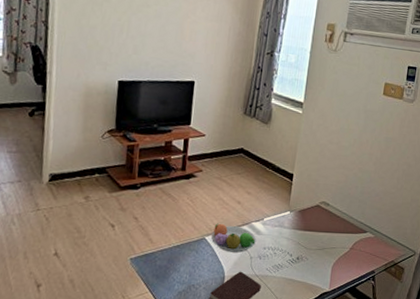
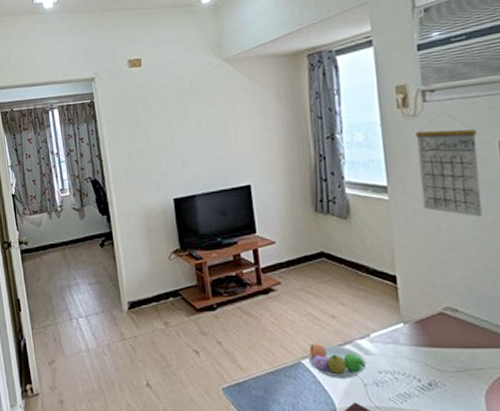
calendar: none [325,52,374,137] -> present [415,111,483,217]

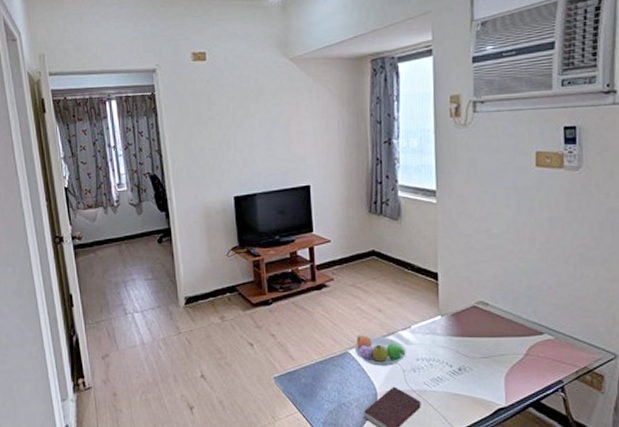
calendar: present [415,111,483,217] -> none [464,122,519,220]

